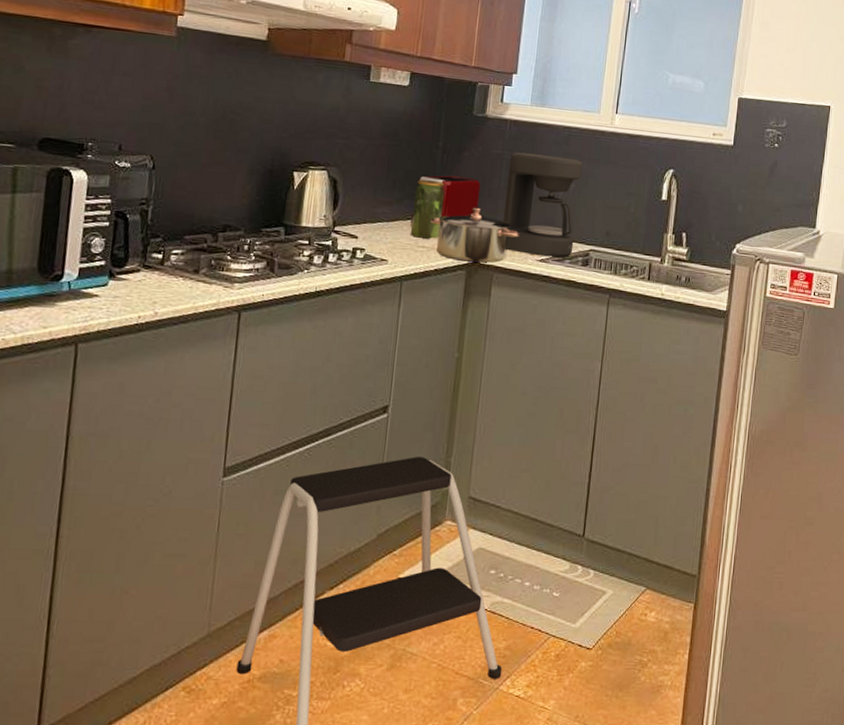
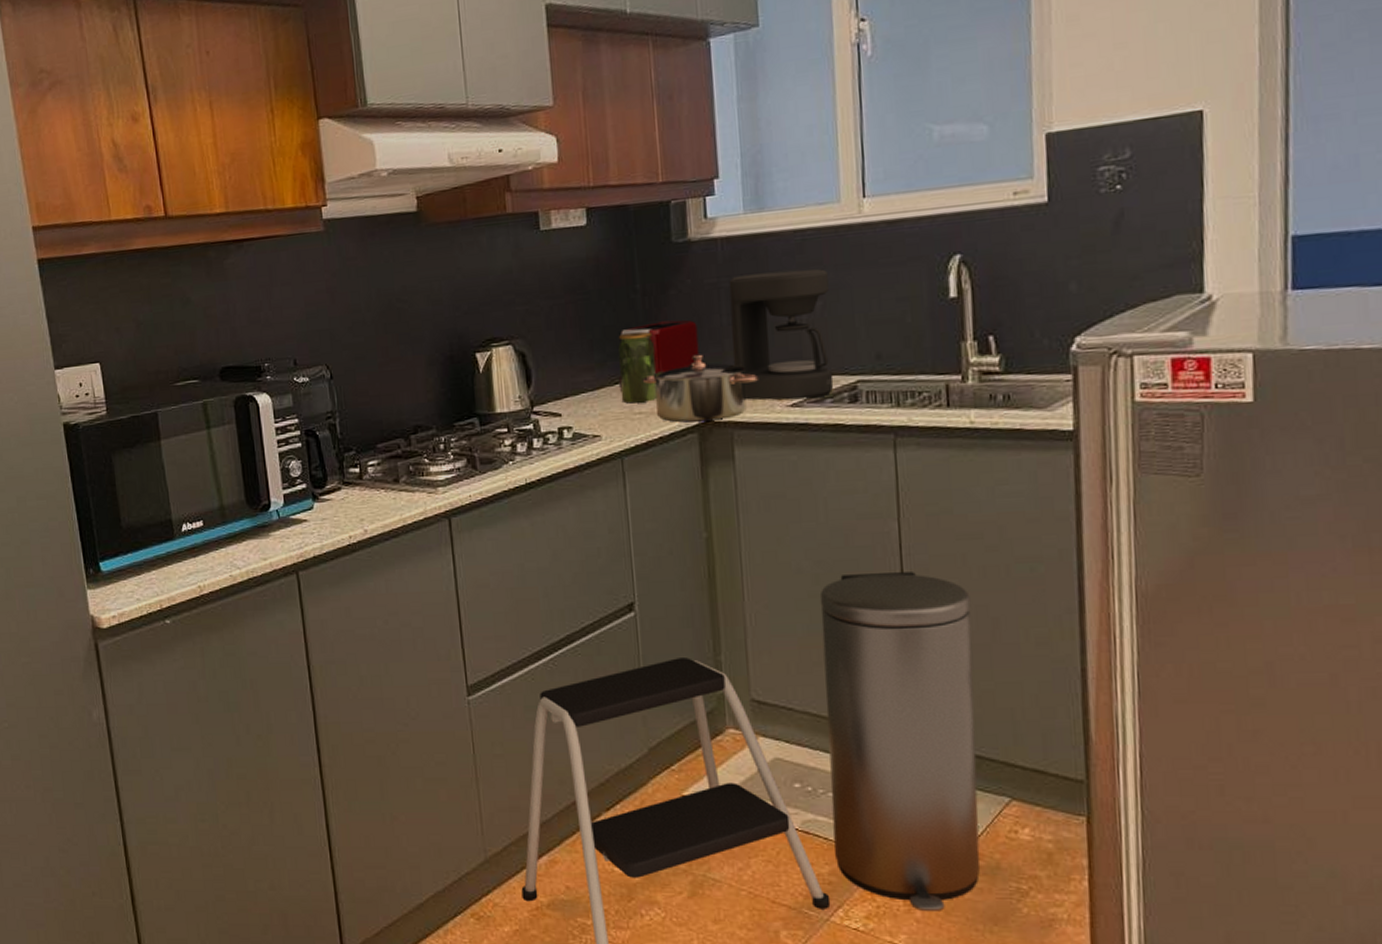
pedal bin: none [512,400,642,681] -> present [819,572,981,913]

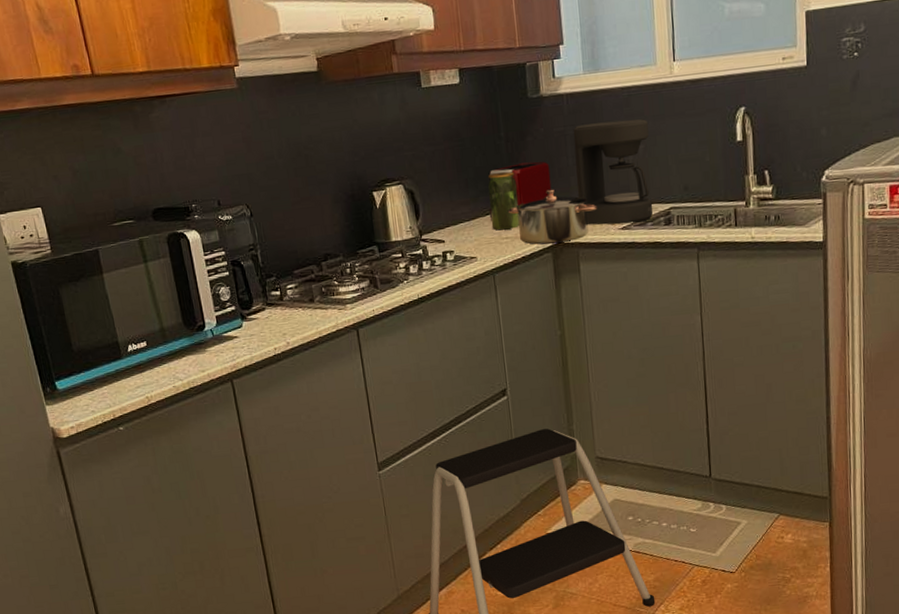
pedal bin: present [819,572,981,913] -> none [645,353,758,601]

